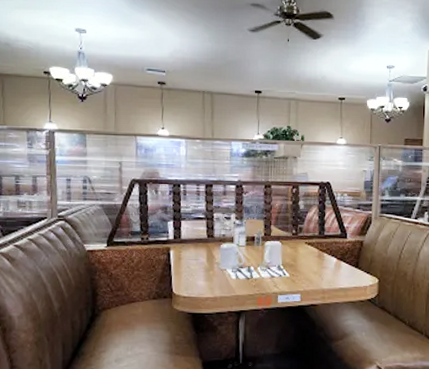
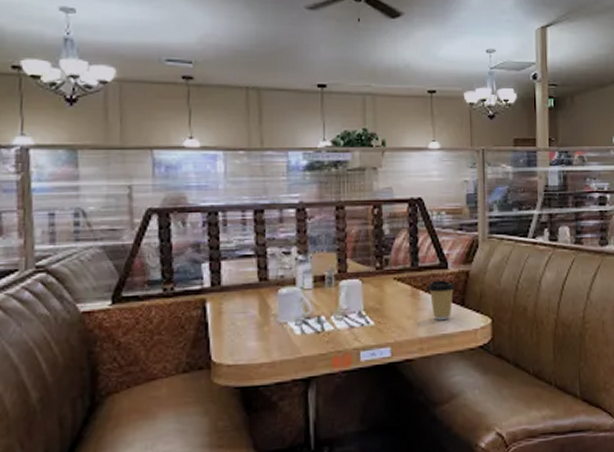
coffee cup: none [330,246,351,278] -> present [427,280,455,321]

